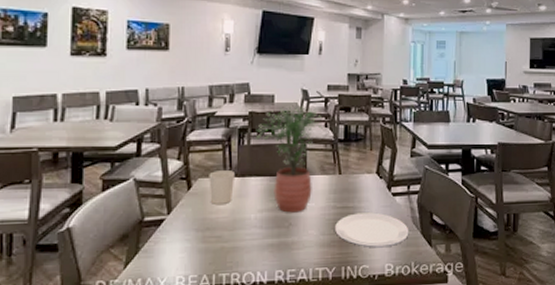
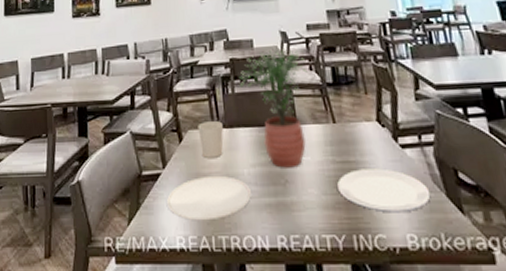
plate: none [169,220,255,262] -> present [167,175,251,221]

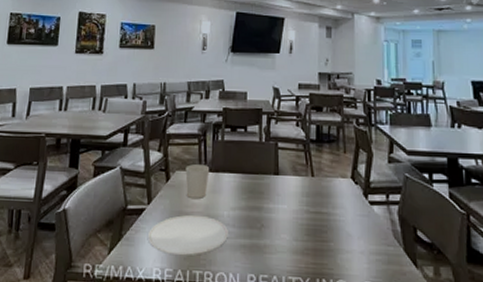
potted plant: present [238,48,311,168] -> none [229,103,297,214]
plate: present [337,168,431,213] -> none [309,220,390,262]

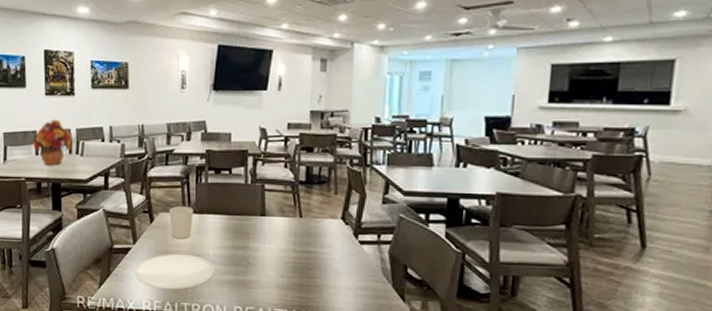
flower arrangement: none [57,76,96,122] -> present [33,119,72,166]

